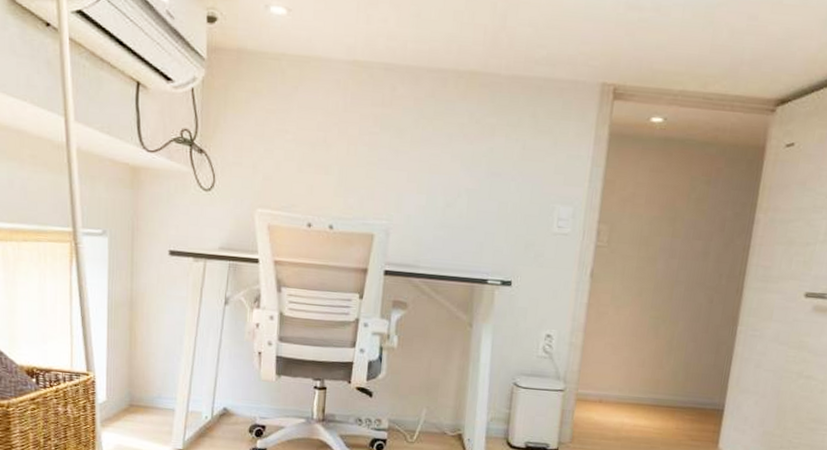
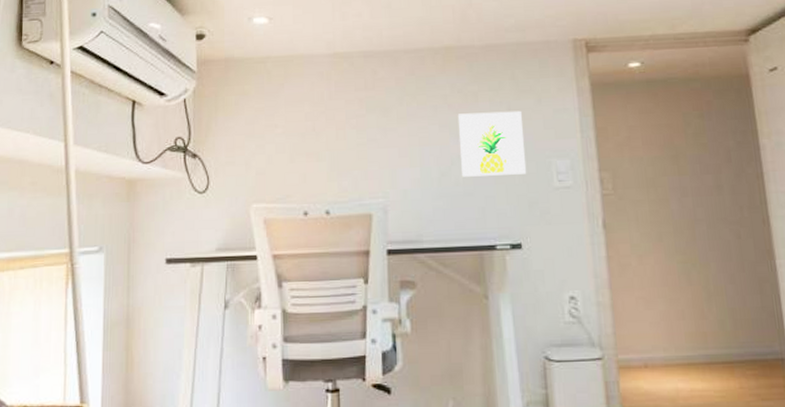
wall art: none [466,145,535,216] -> present [457,110,527,177]

